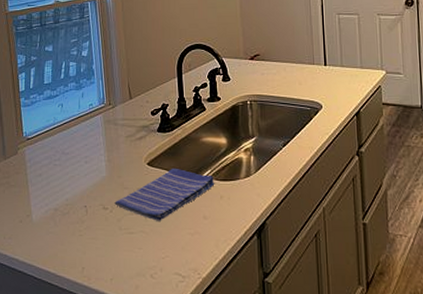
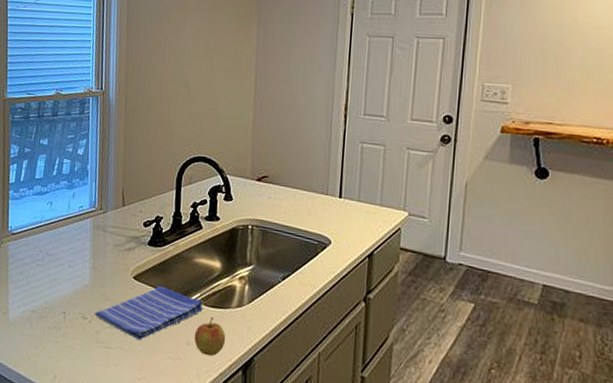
apple: none [209,190,239,226] -> present [194,317,226,356]

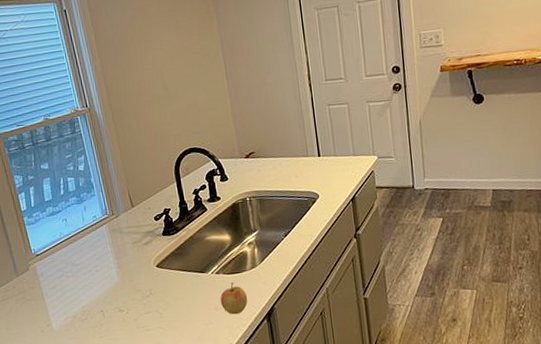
dish towel: present [94,285,203,341] -> none [129,267,223,318]

